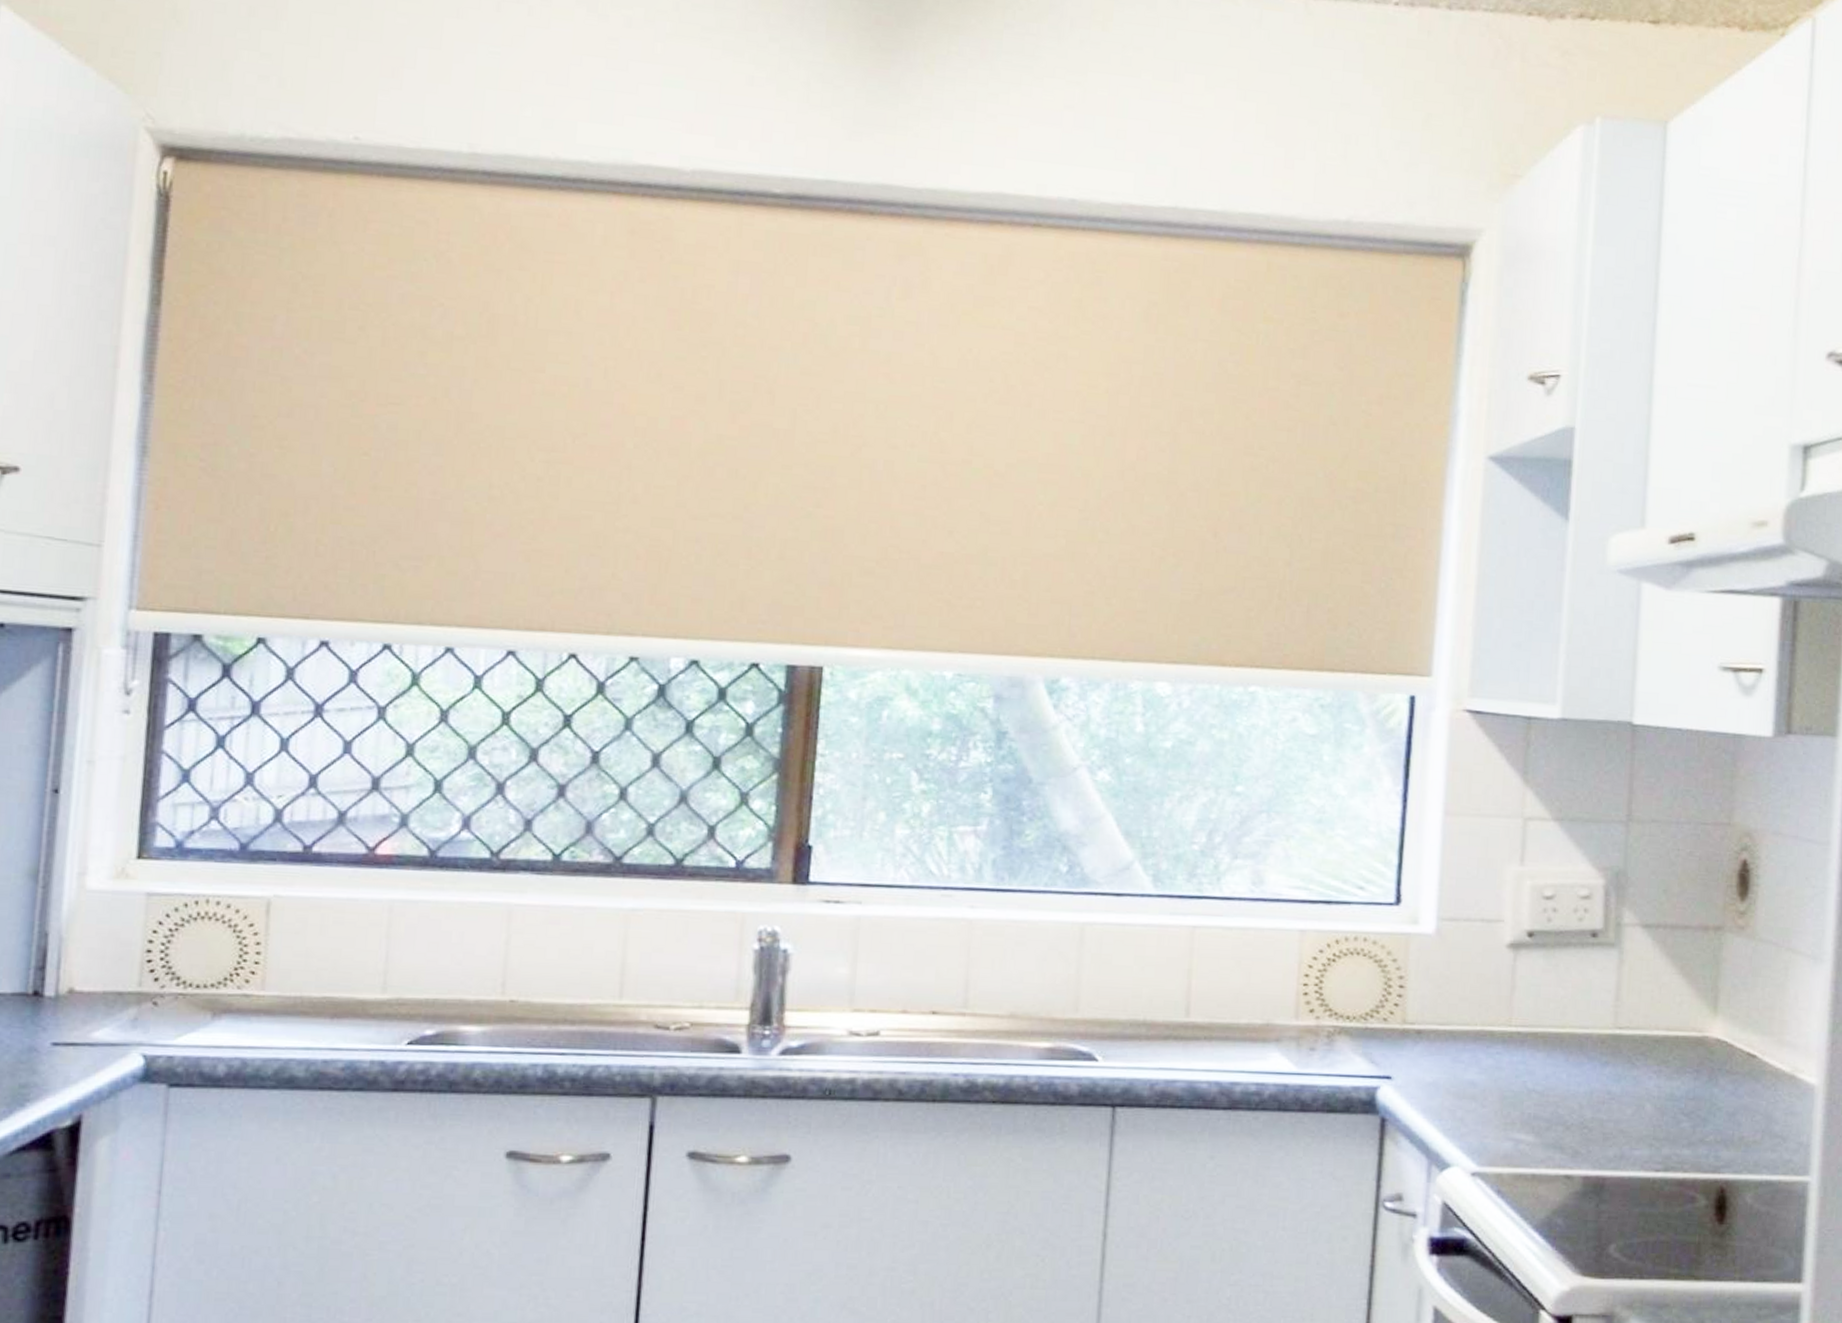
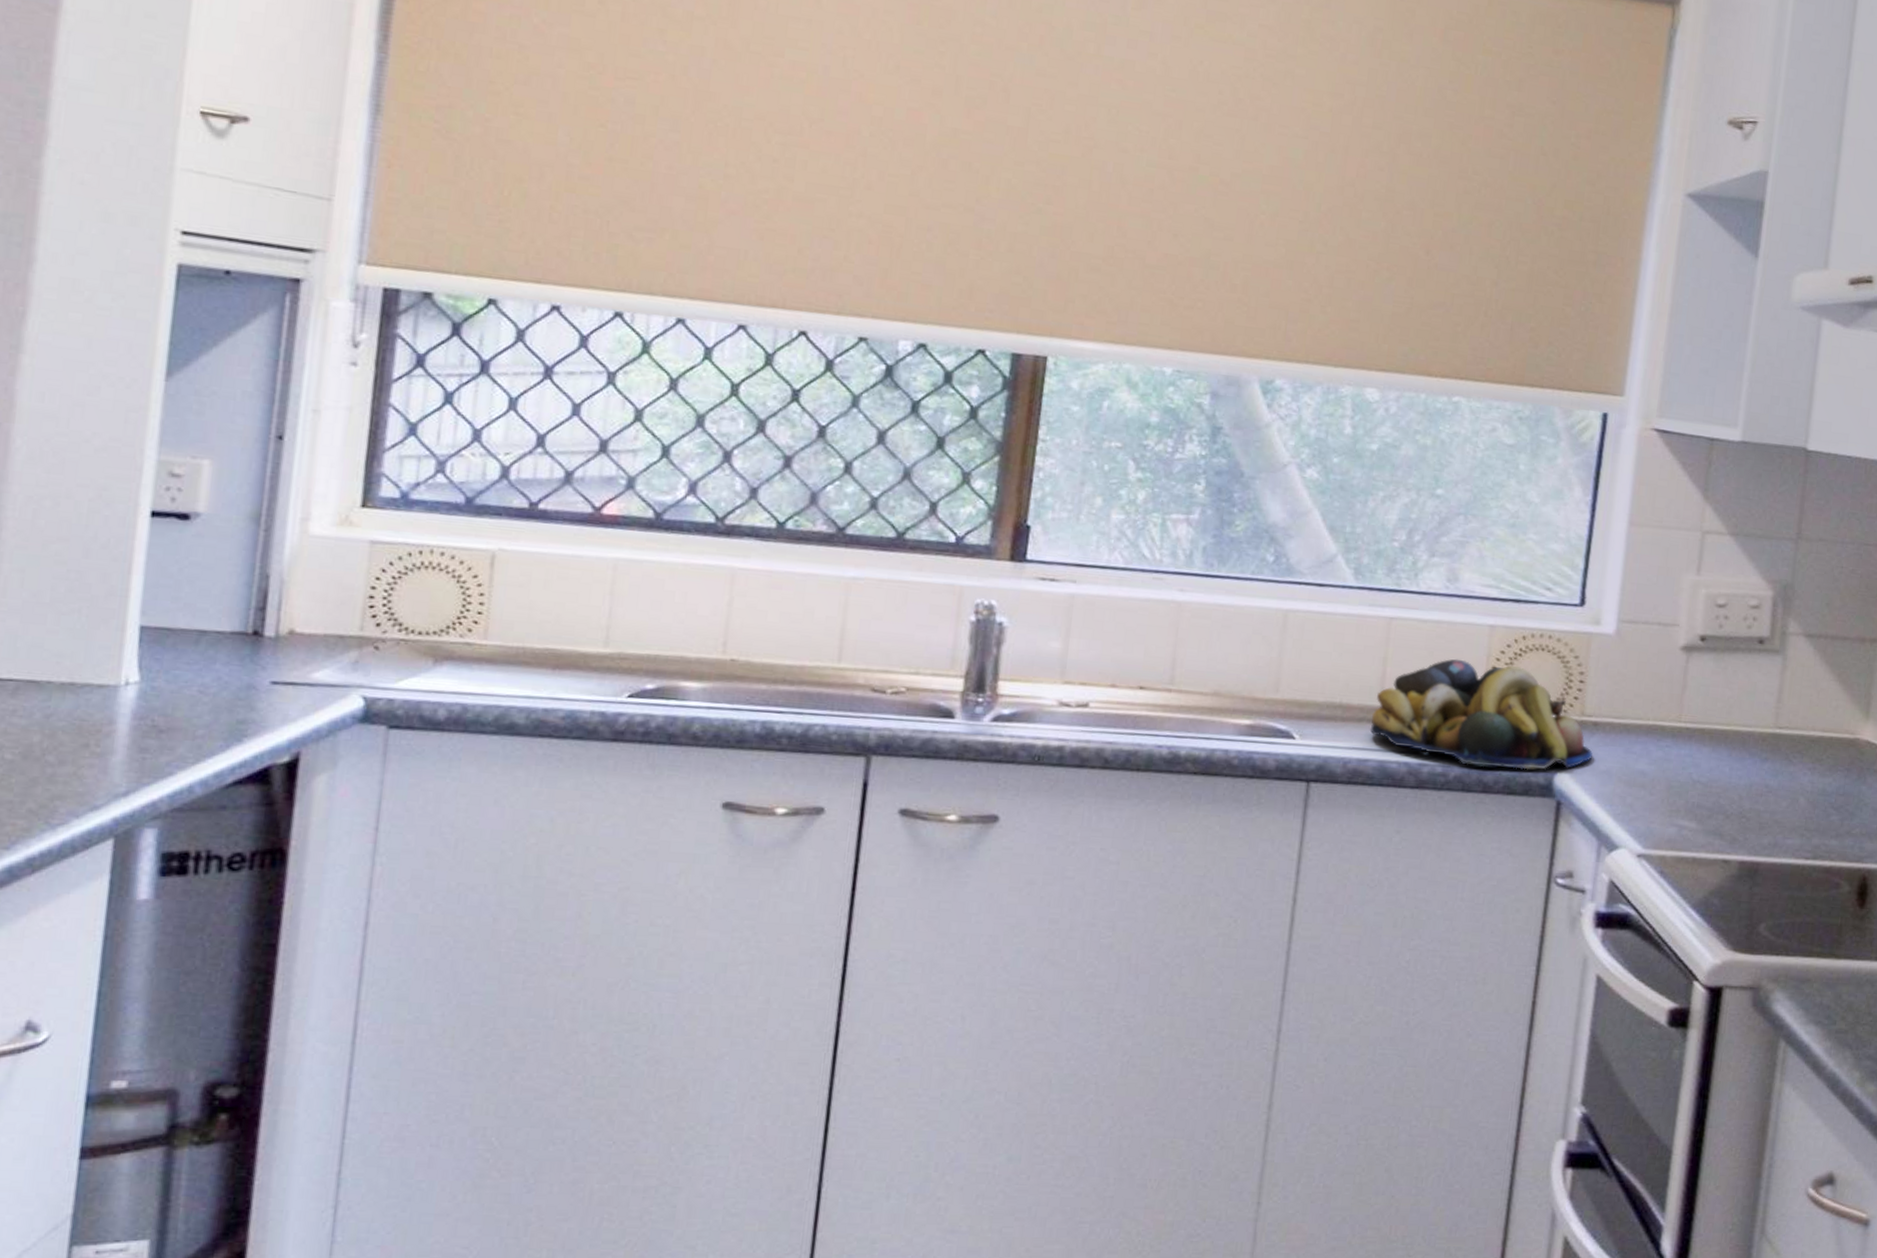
fruit bowl: none [1176,967,1418,1085] -> present [1369,658,1593,770]

